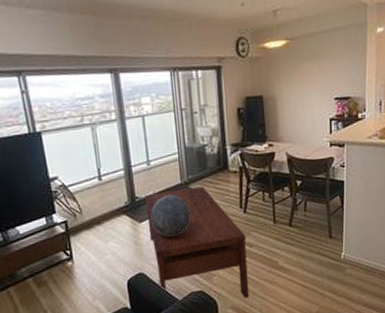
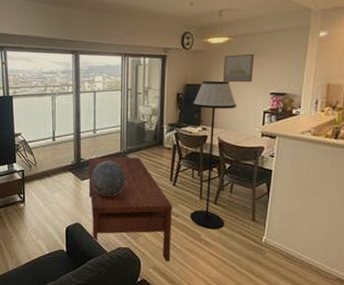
floor lamp: none [256,89,302,255] -> present [189,81,236,230]
wall art: none [284,56,315,91] -> present [222,53,255,83]

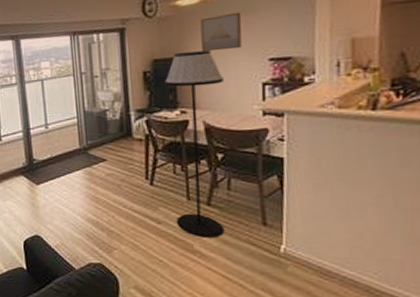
coffee table: present [88,157,173,261] -> none [43,153,157,279]
decorative sphere: present [91,160,126,196] -> none [47,159,90,202]

